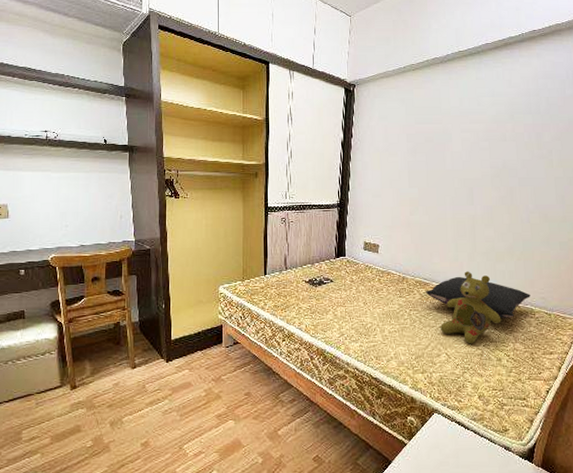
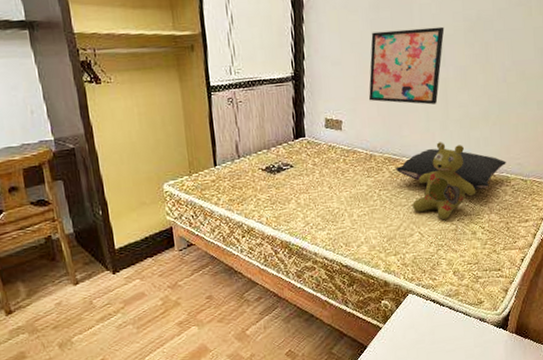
wall art: none [403,171,473,237] -> present [368,26,445,105]

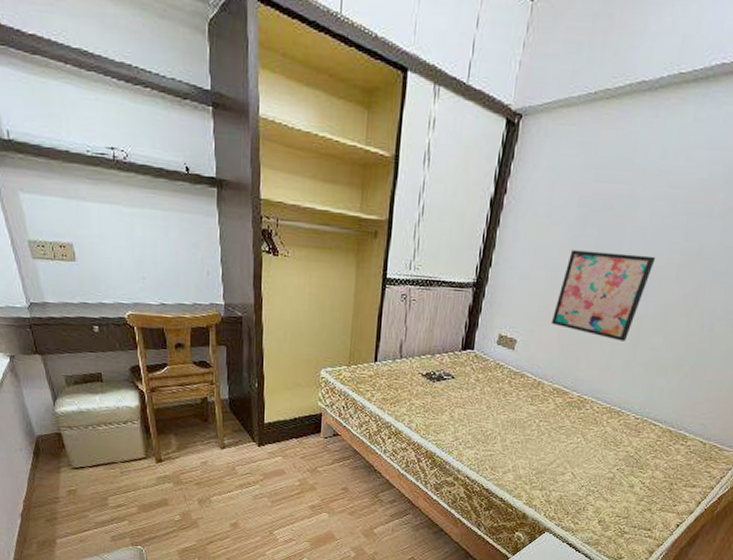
pillow: present [396,148,506,190] -> none [562,388,688,443]
stuffed bear: present [413,142,476,220] -> none [571,383,646,466]

